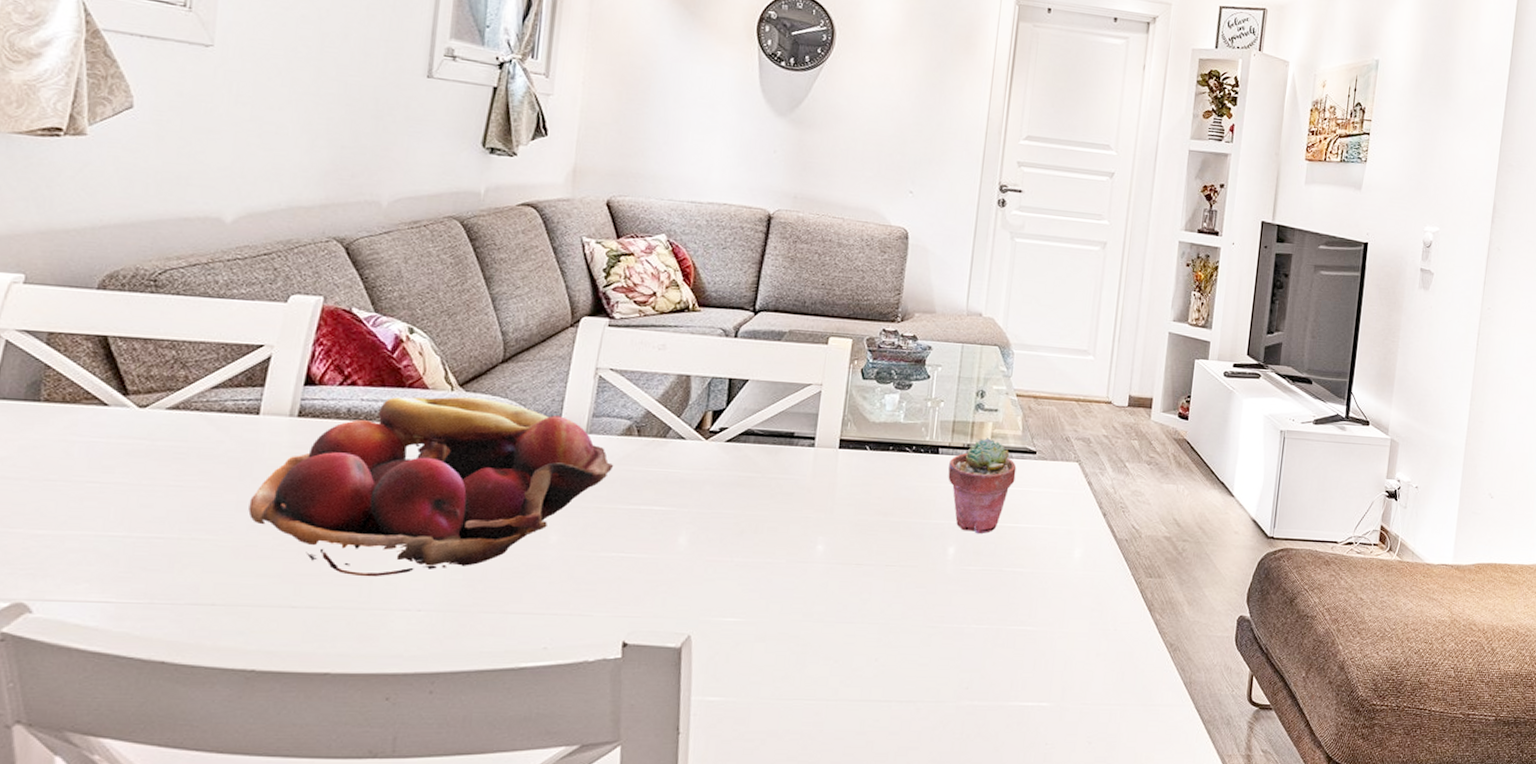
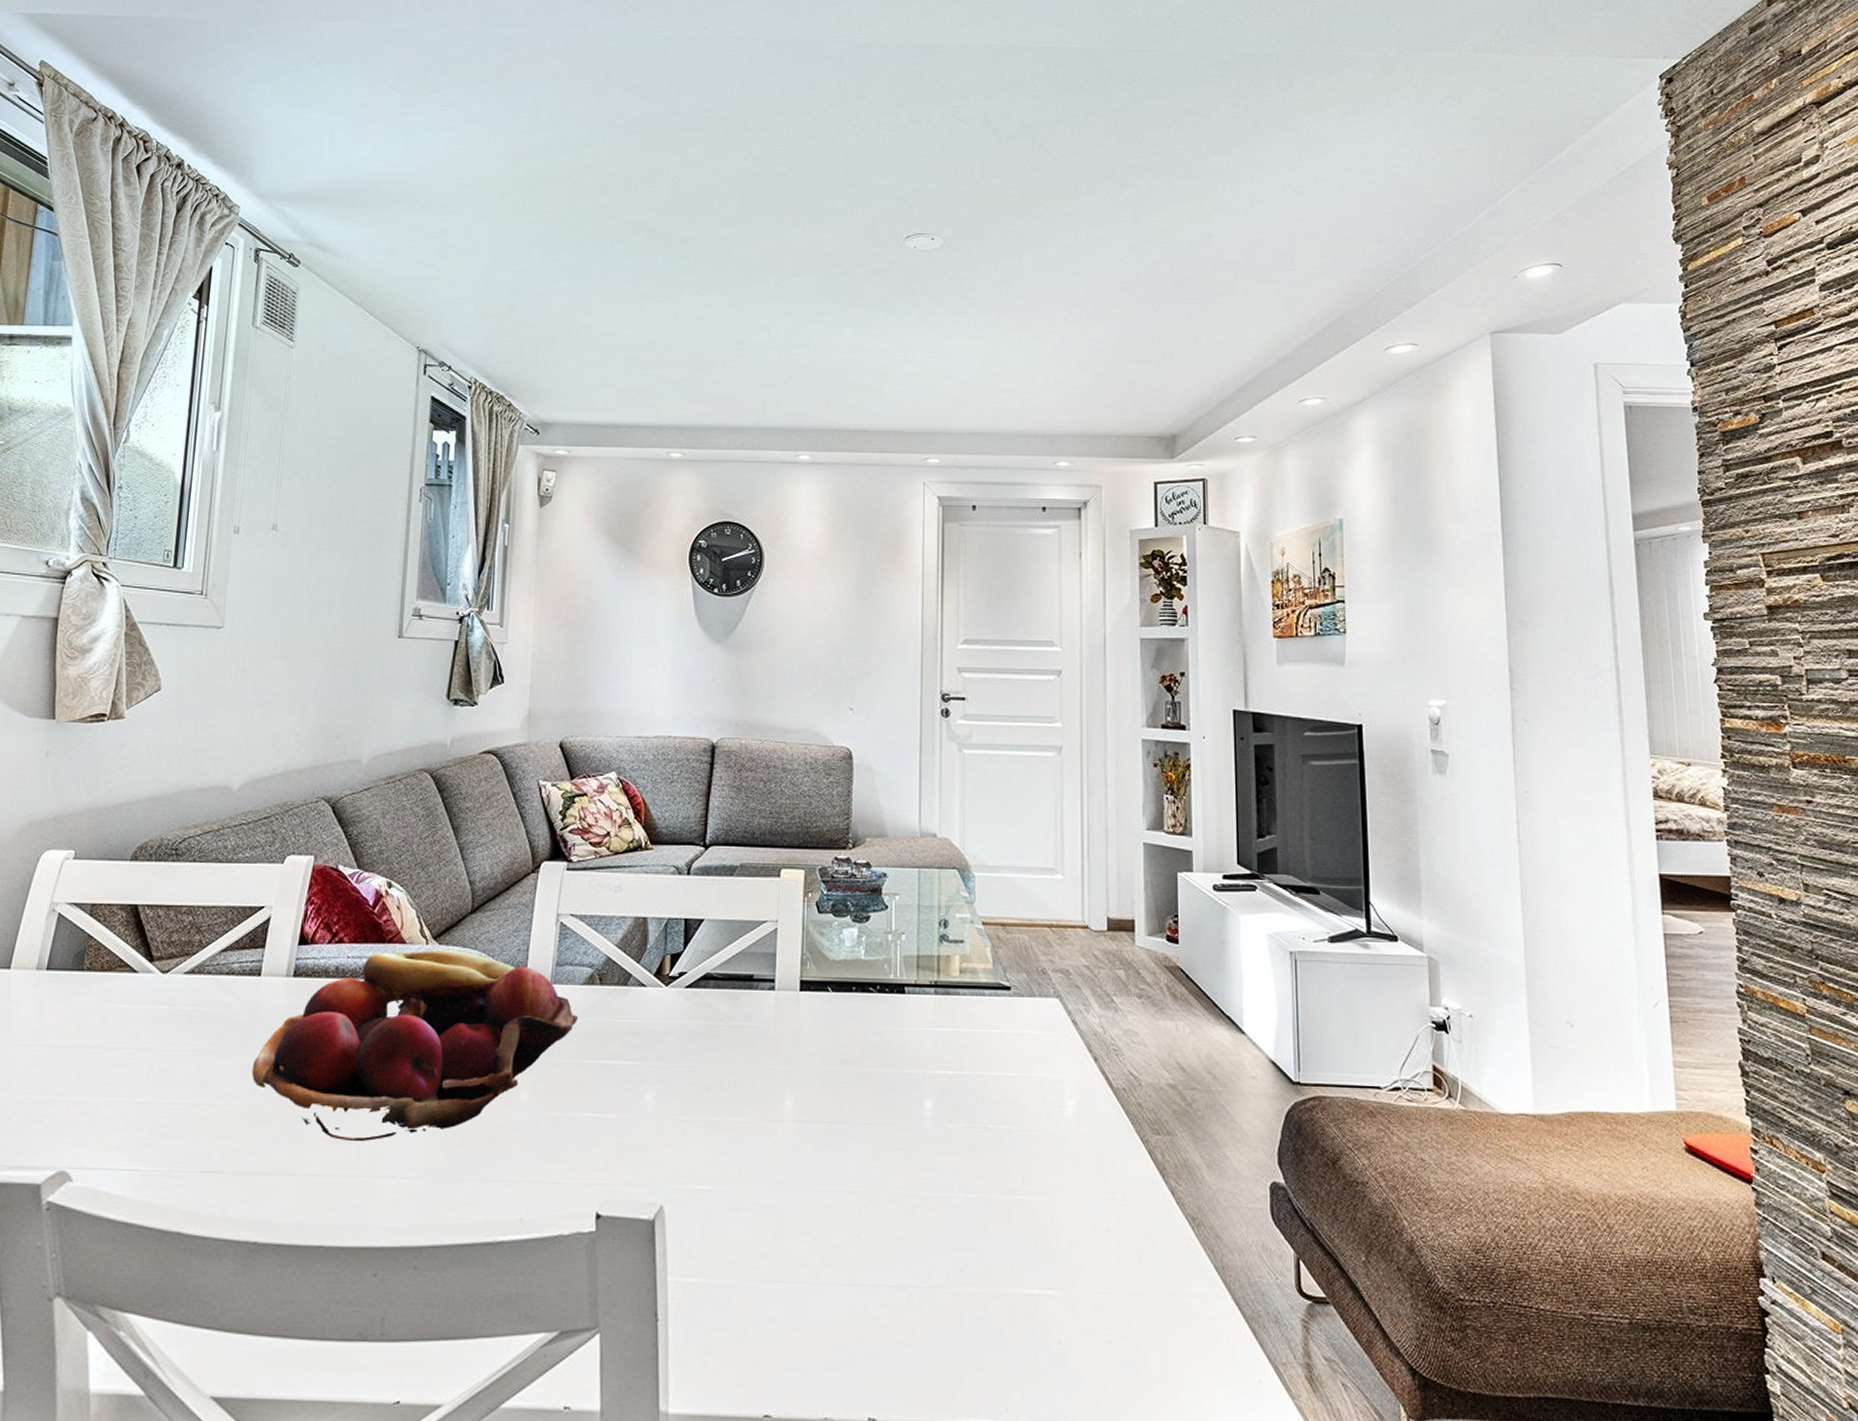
potted succulent: present [948,438,1017,533] -> none [917,973,991,1084]

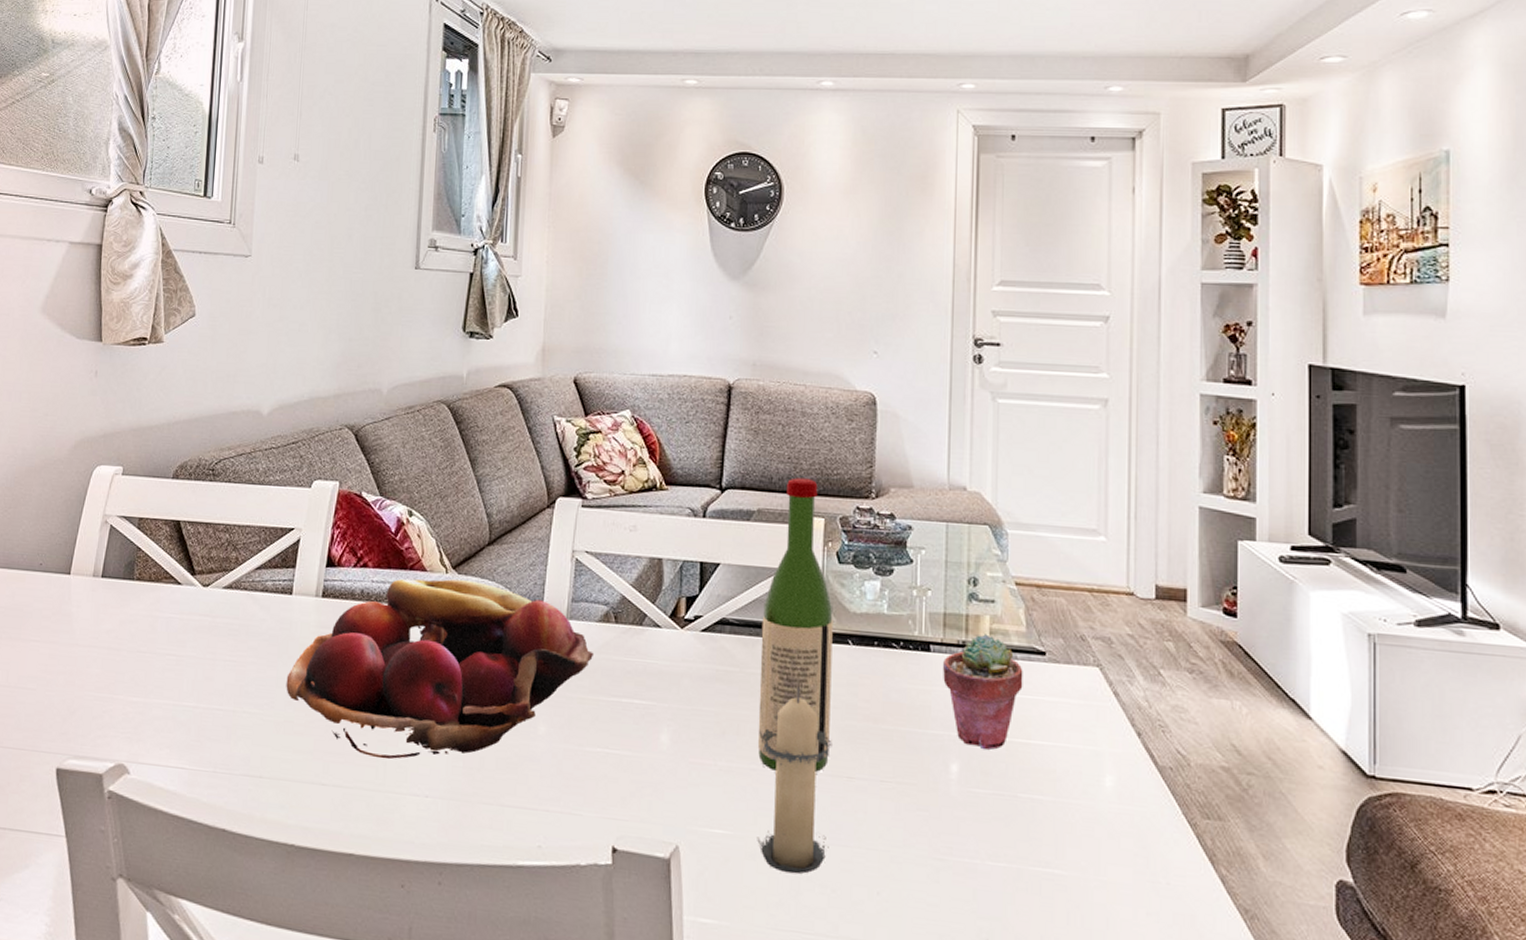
wine bottle: none [741,832,813,1121] -> present [757,477,833,772]
candle: none [741,1036,813,1224] -> present [757,686,832,874]
potted succulent: none [917,973,991,1084] -> present [943,634,1023,750]

